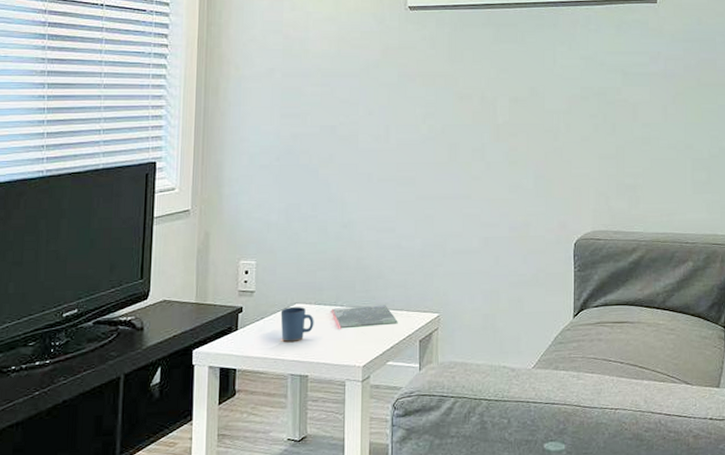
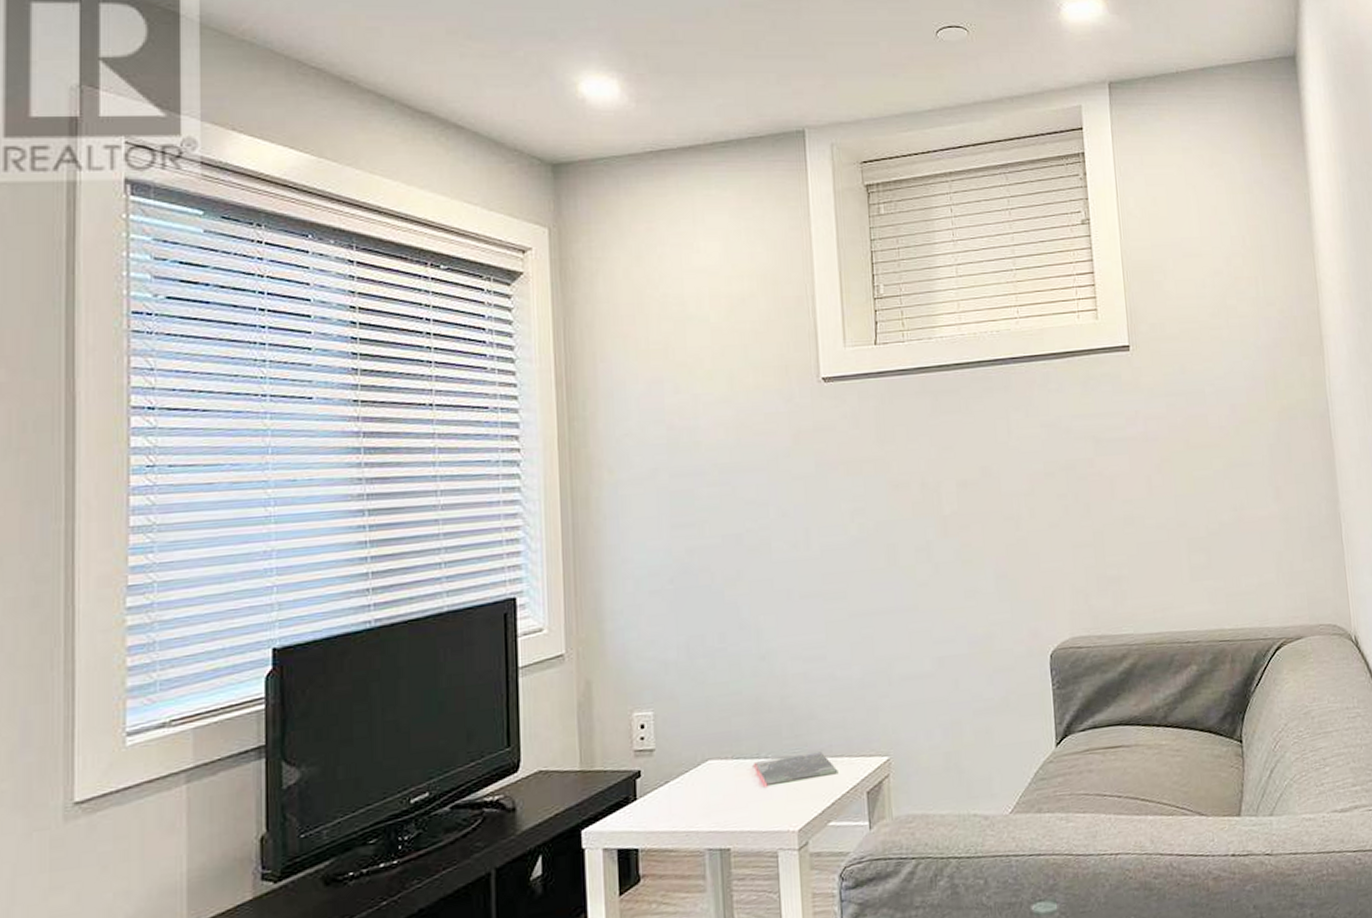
mug: present [280,306,314,342] -> none [689,763,733,809]

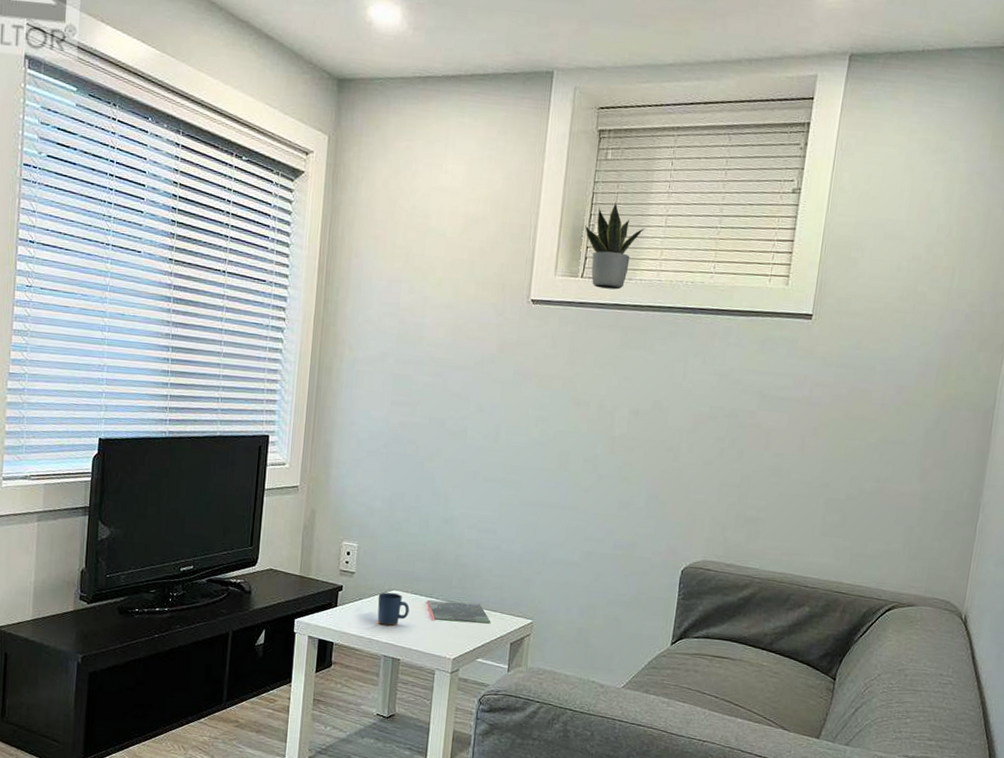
mug: none [689,763,733,809] -> present [377,592,410,626]
potted plant: none [869,256,935,353] -> present [585,200,645,290]

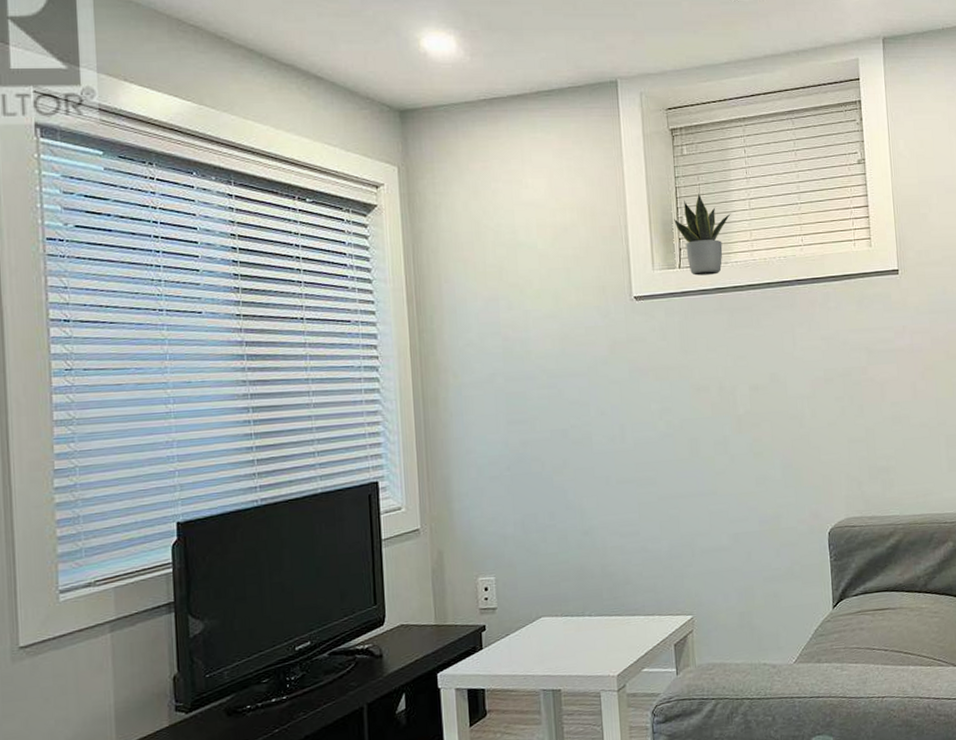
mug: present [377,592,410,626] -> none [526,620,563,657]
magazine: present [427,600,491,624] -> none [580,611,650,640]

